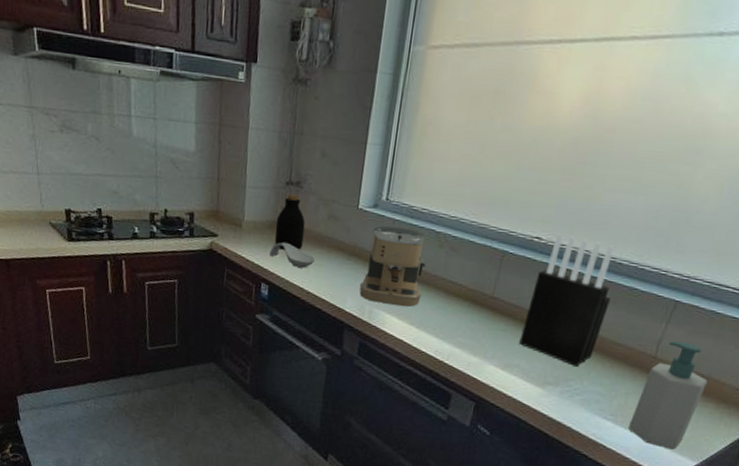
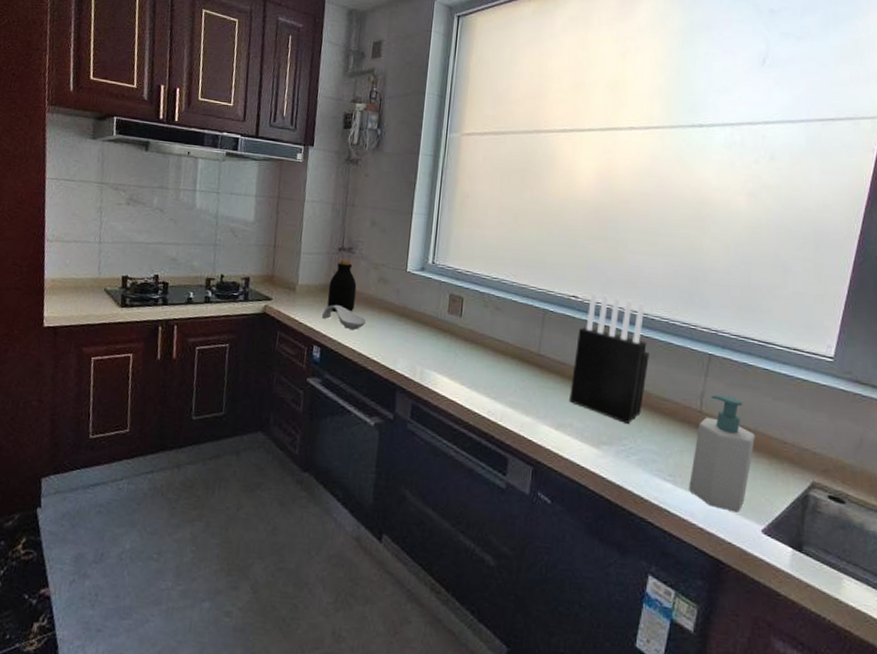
coffee maker: present [359,226,426,307] -> none [410,287,473,366]

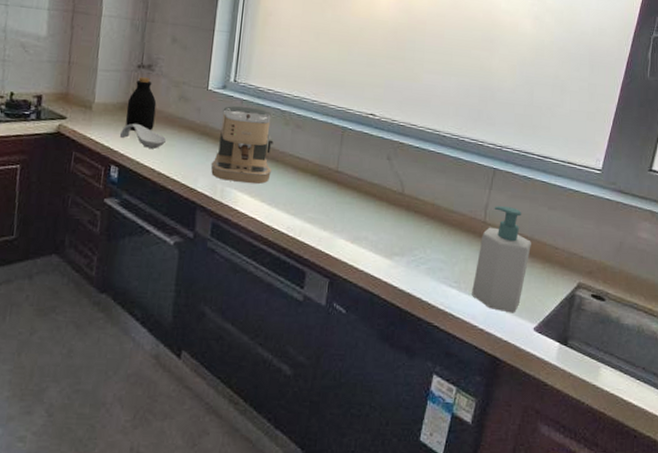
coffee maker: none [410,287,473,366] -> present [211,106,274,184]
knife block: present [569,291,649,424] -> none [365,110,440,235]

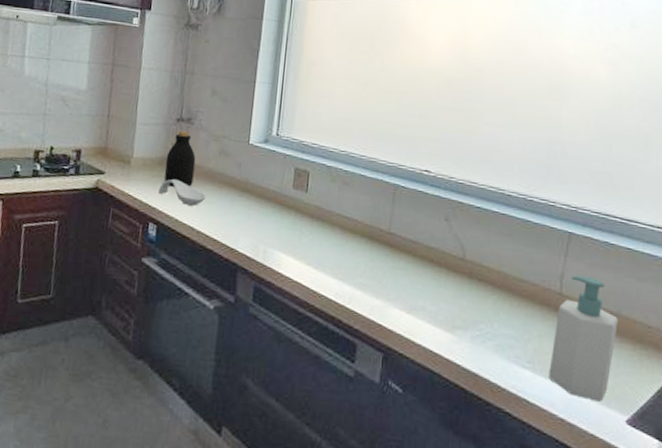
coffee maker: present [211,106,274,184] -> none [252,161,319,245]

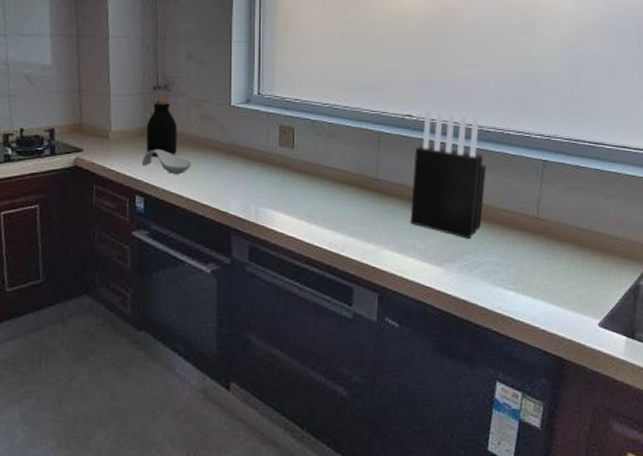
knife block: none [422,166,506,307] -> present [410,109,486,239]
soap bottle: present [549,275,618,402] -> none [530,200,589,311]

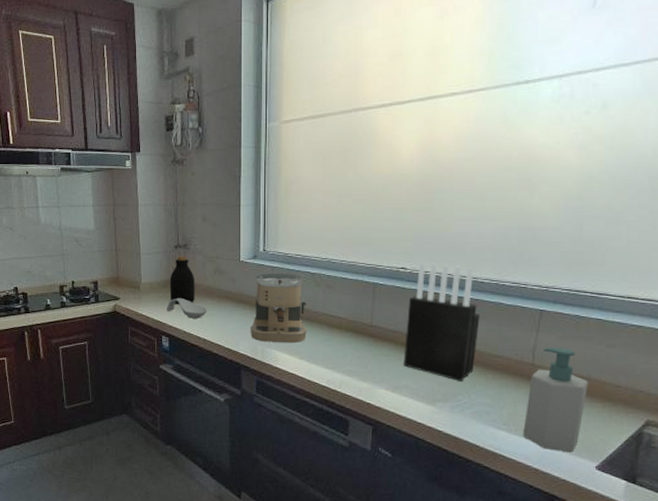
coffee maker: none [241,121,306,200] -> present [250,274,307,343]
soap bottle: none [530,200,589,311] -> present [523,347,588,453]

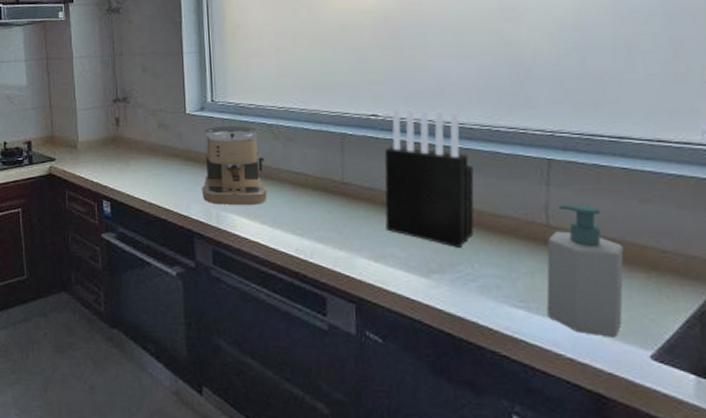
spoon rest: present [167,297,208,319] -> none [107,156,153,180]
bottle: present [169,256,195,304] -> none [109,110,138,164]

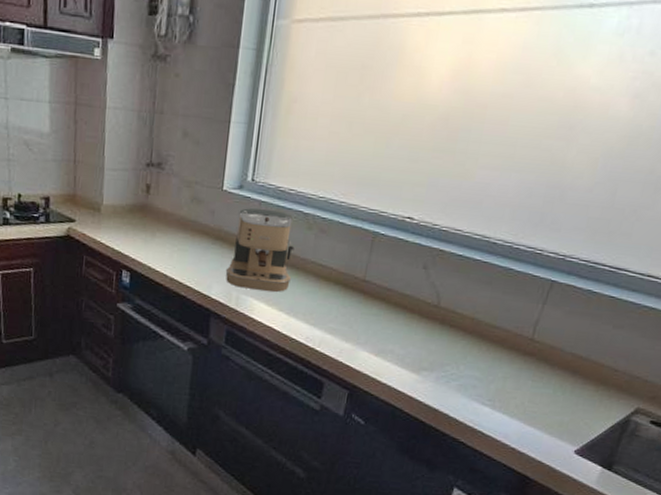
knife block: present [384,107,474,248] -> none [392,212,489,351]
soap bottle: present [546,204,624,338] -> none [507,322,586,435]

